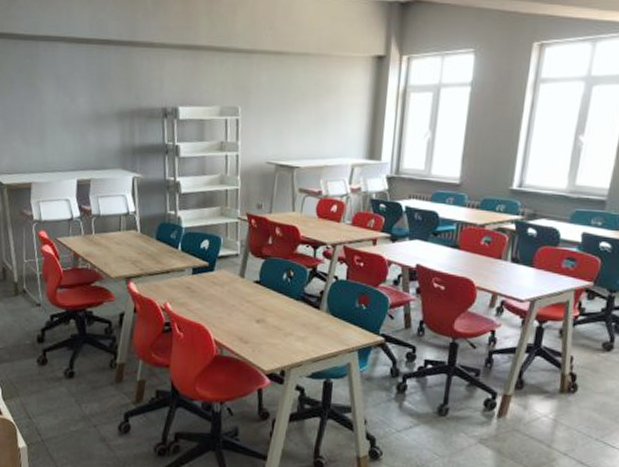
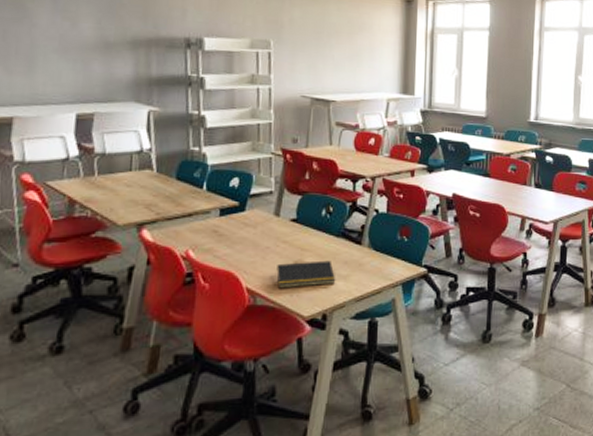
notepad: none [241,321,295,344] -> present [276,260,336,289]

